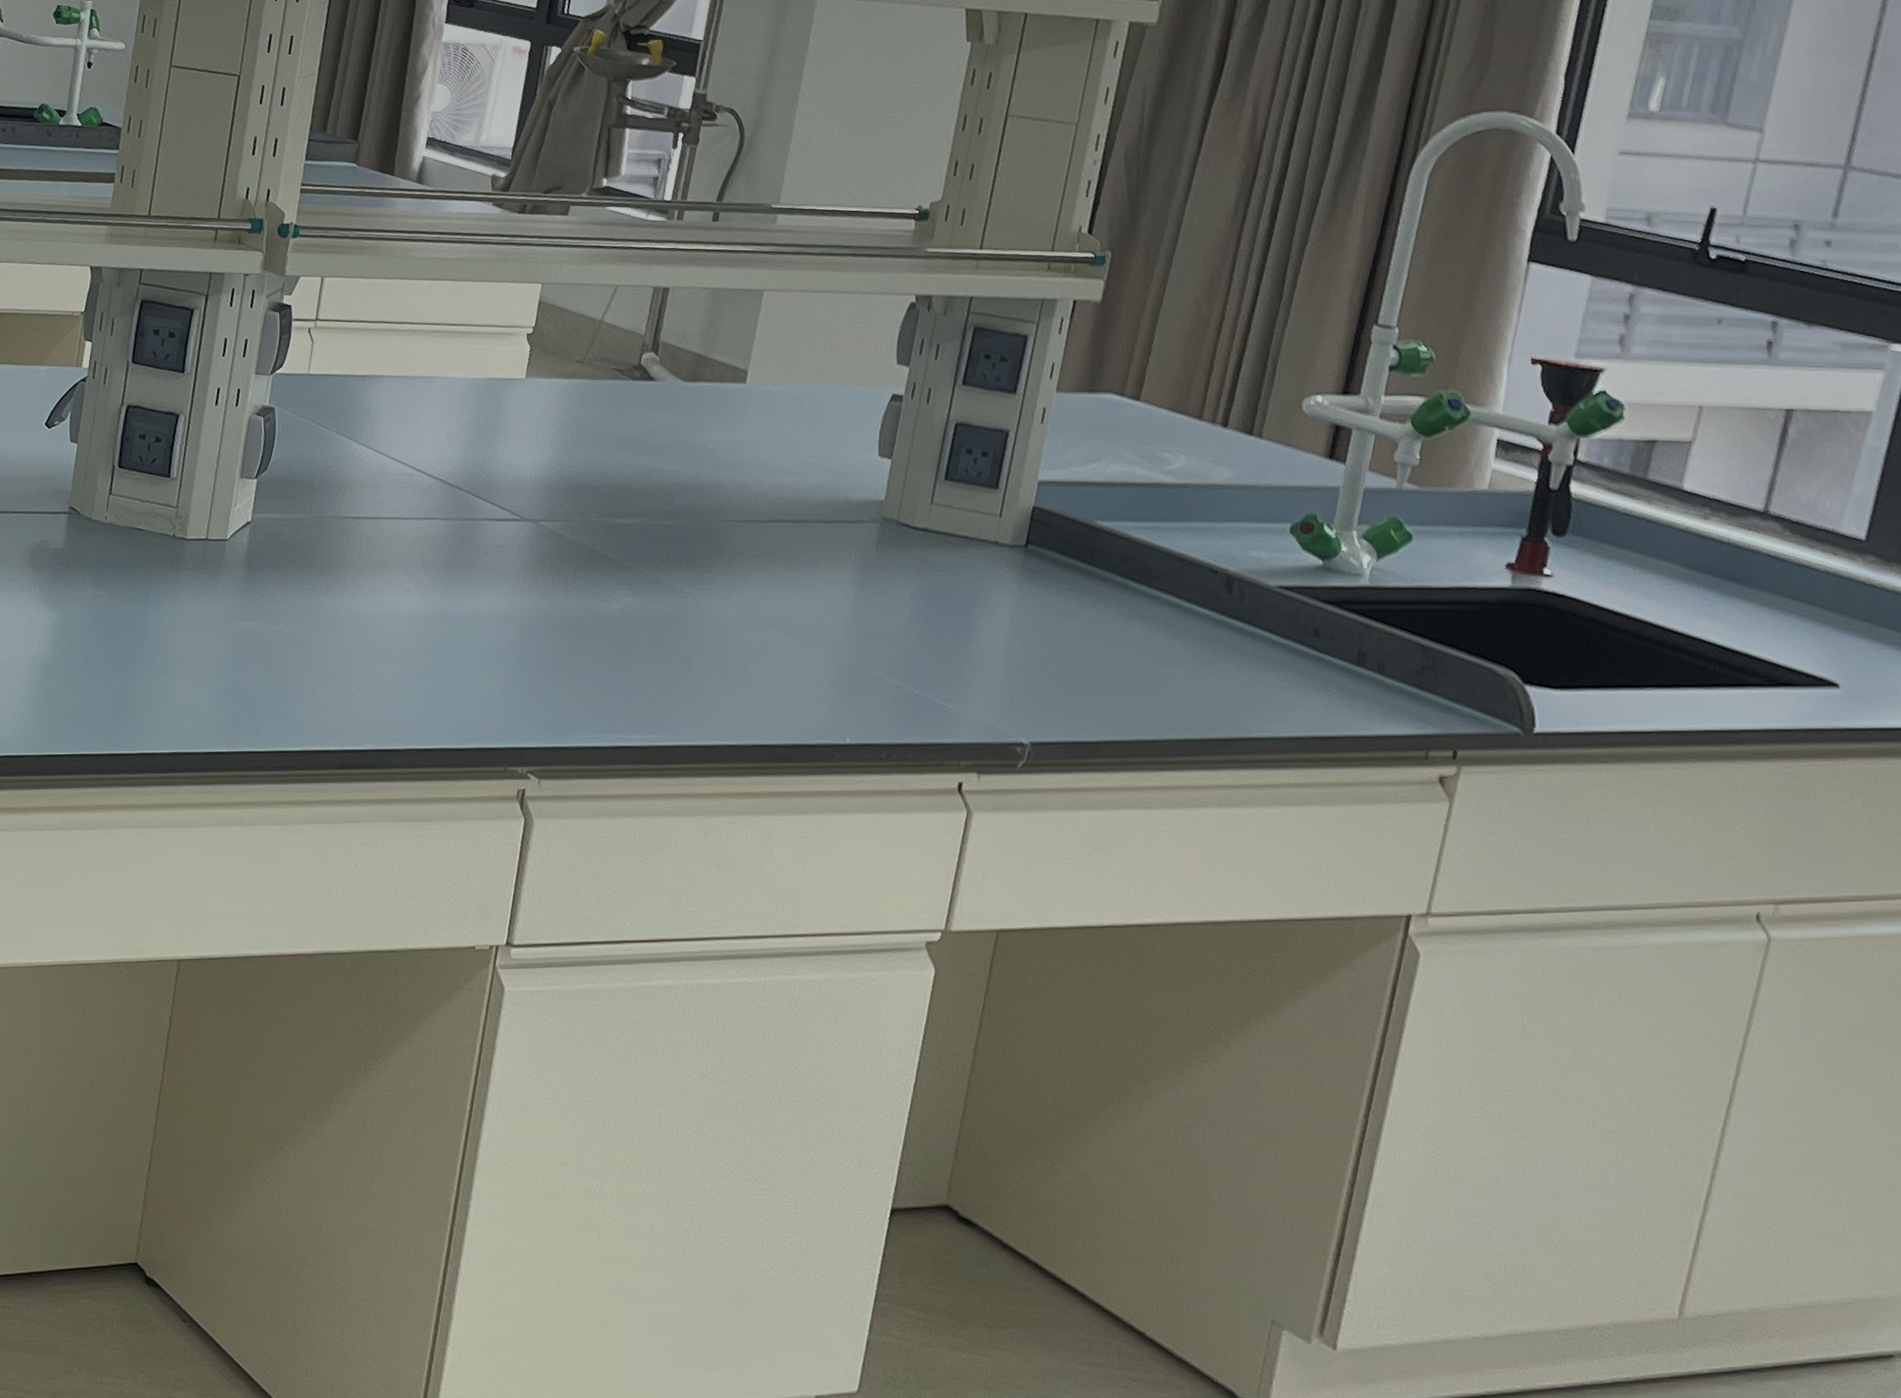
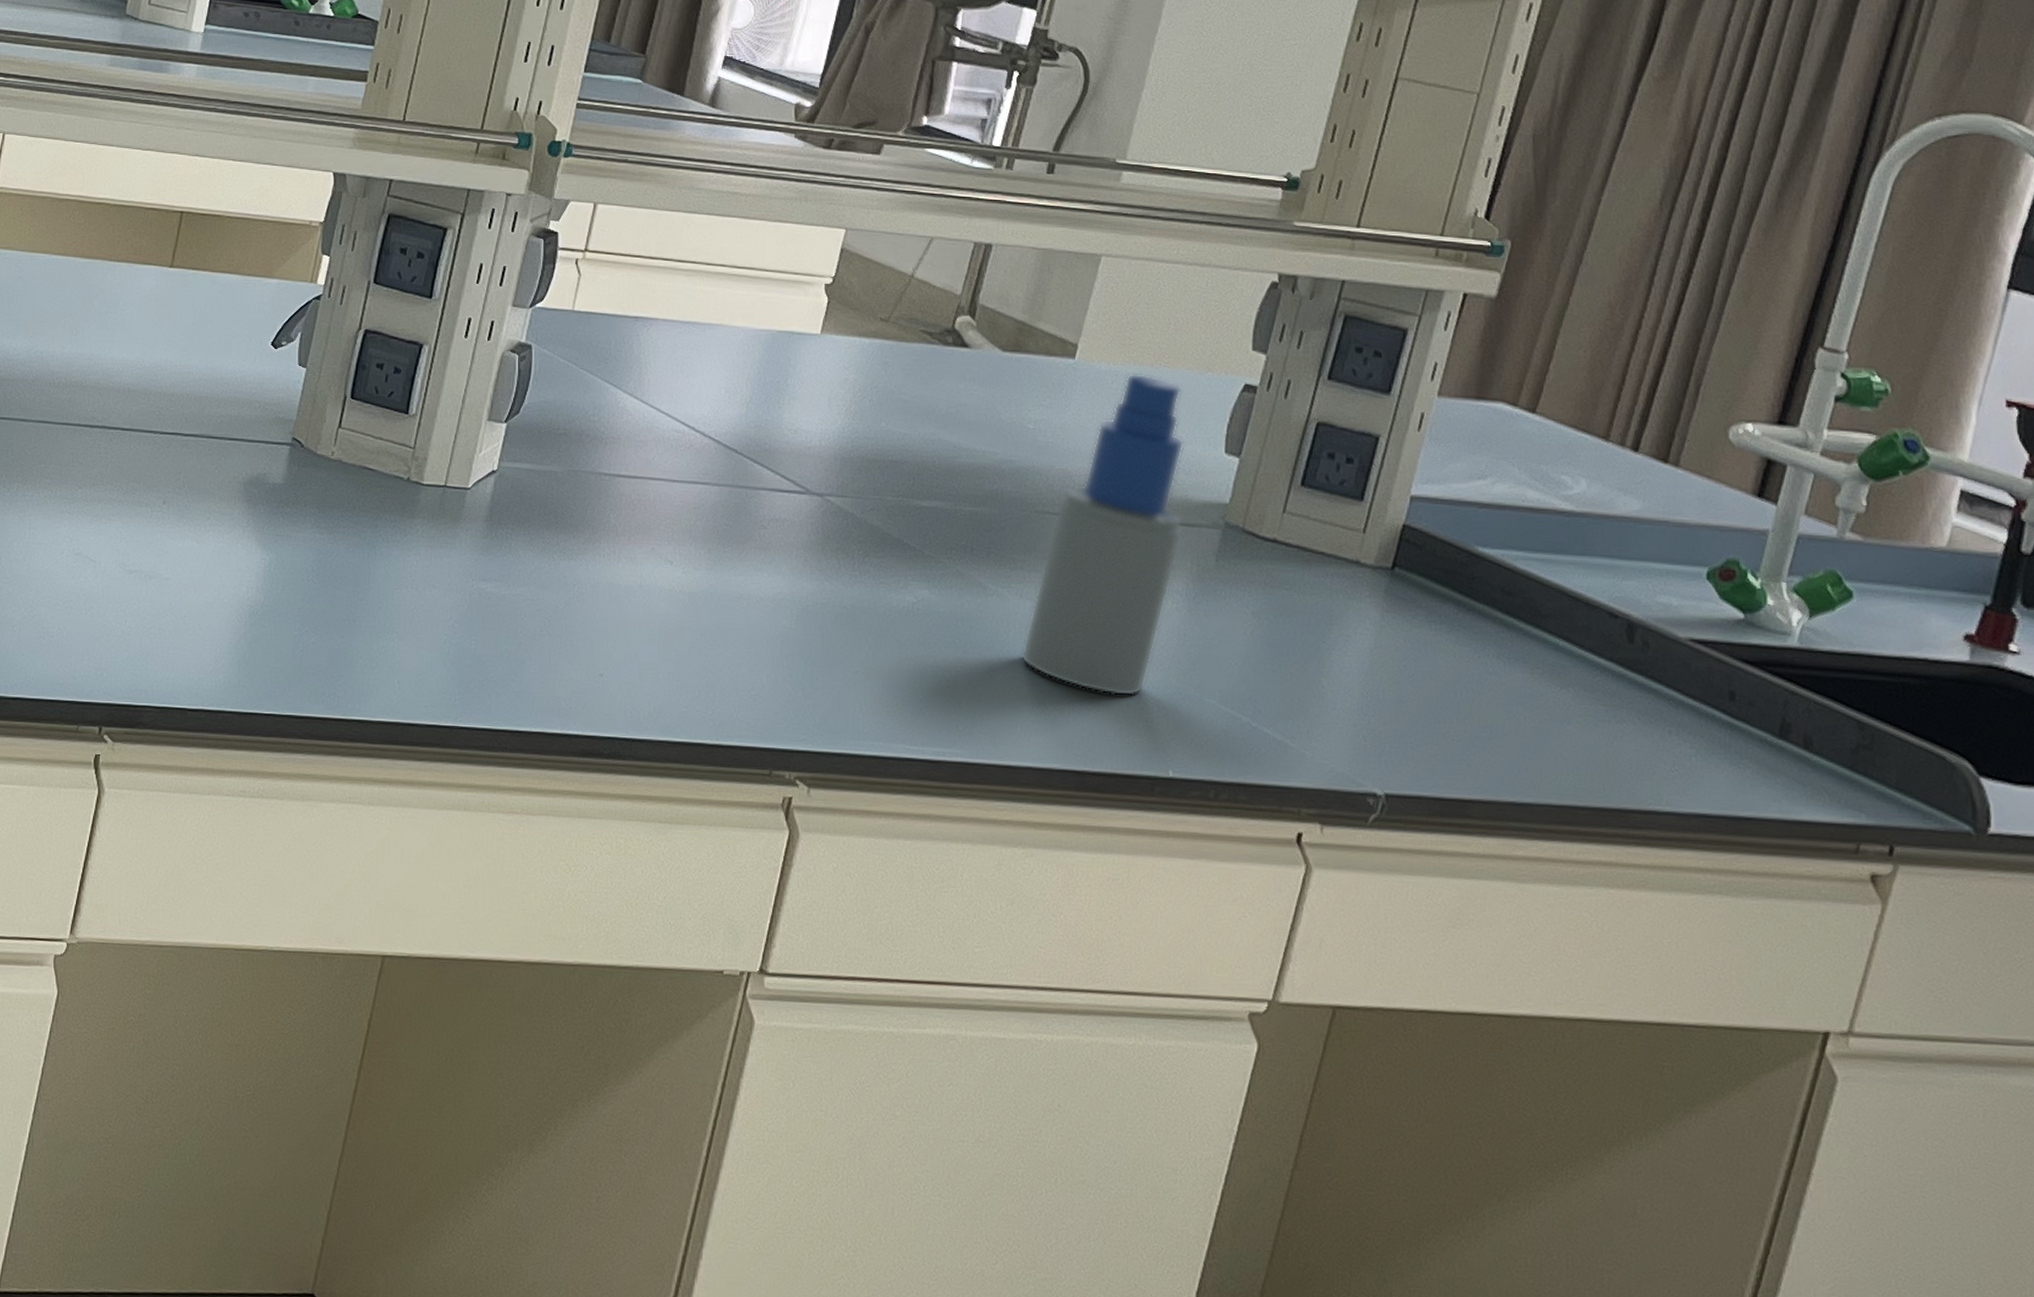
spray bottle: none [715,392,847,676] -> present [1021,374,1184,697]

